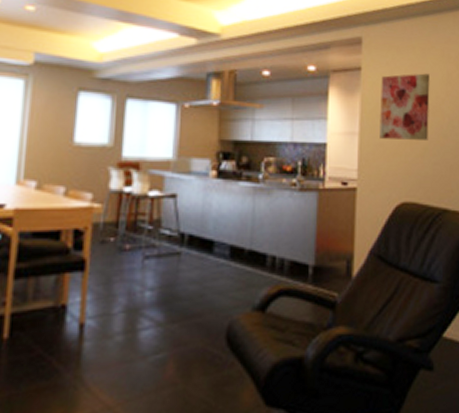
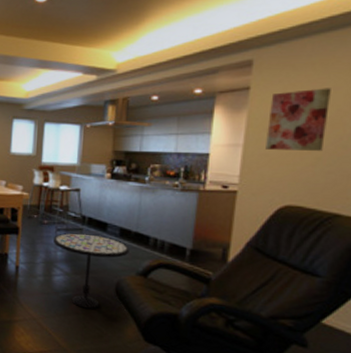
side table: none [139,259,243,374] -> present [53,233,129,309]

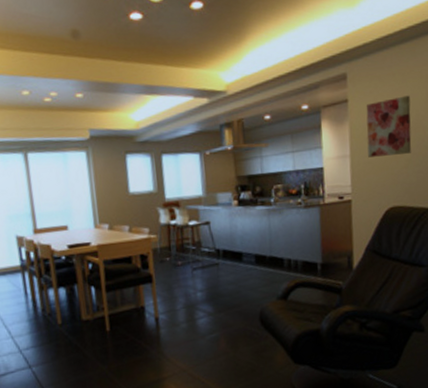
side table: present [53,233,129,309] -> none [191,266,267,346]

